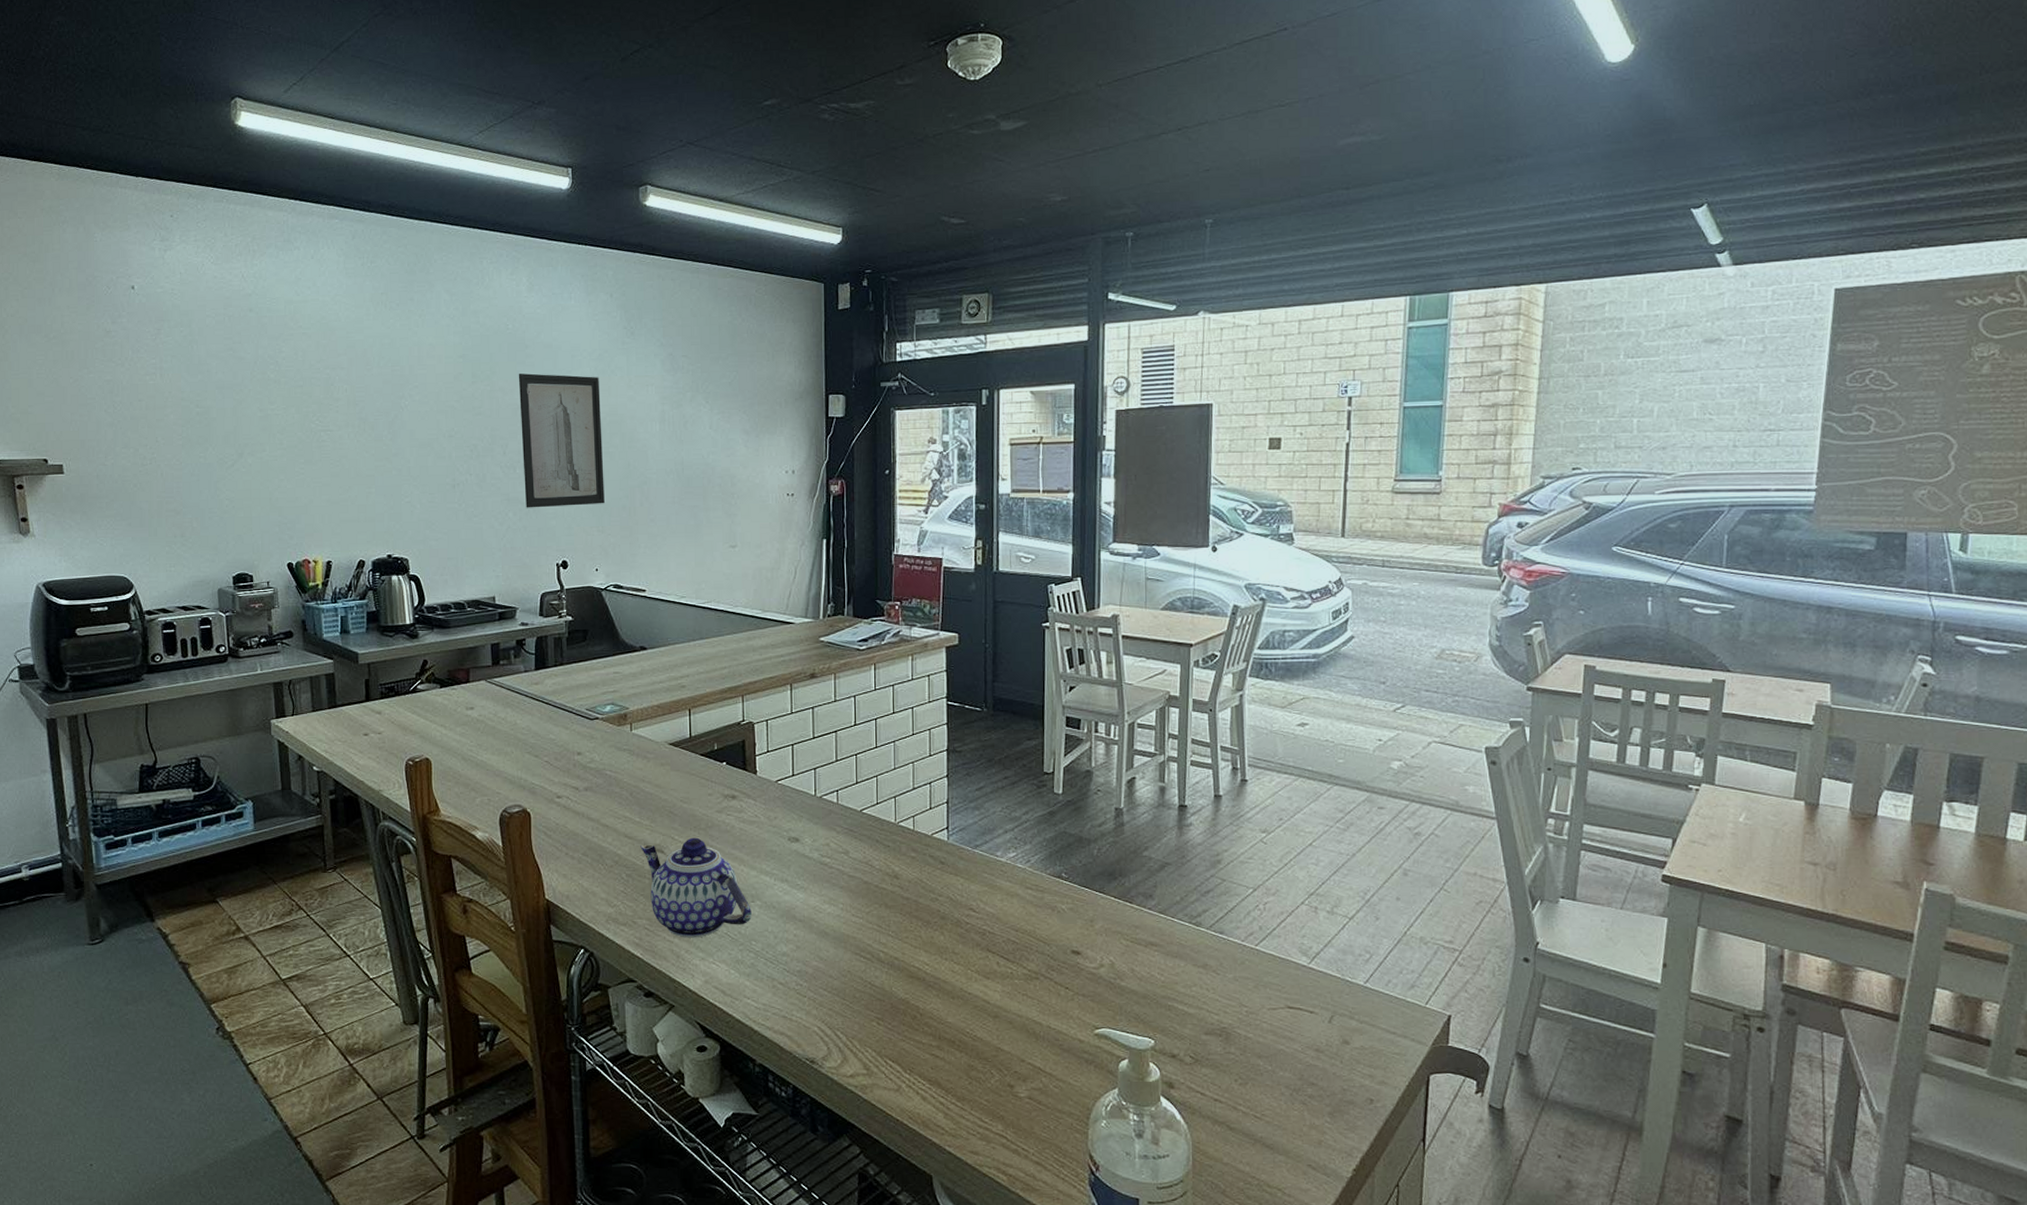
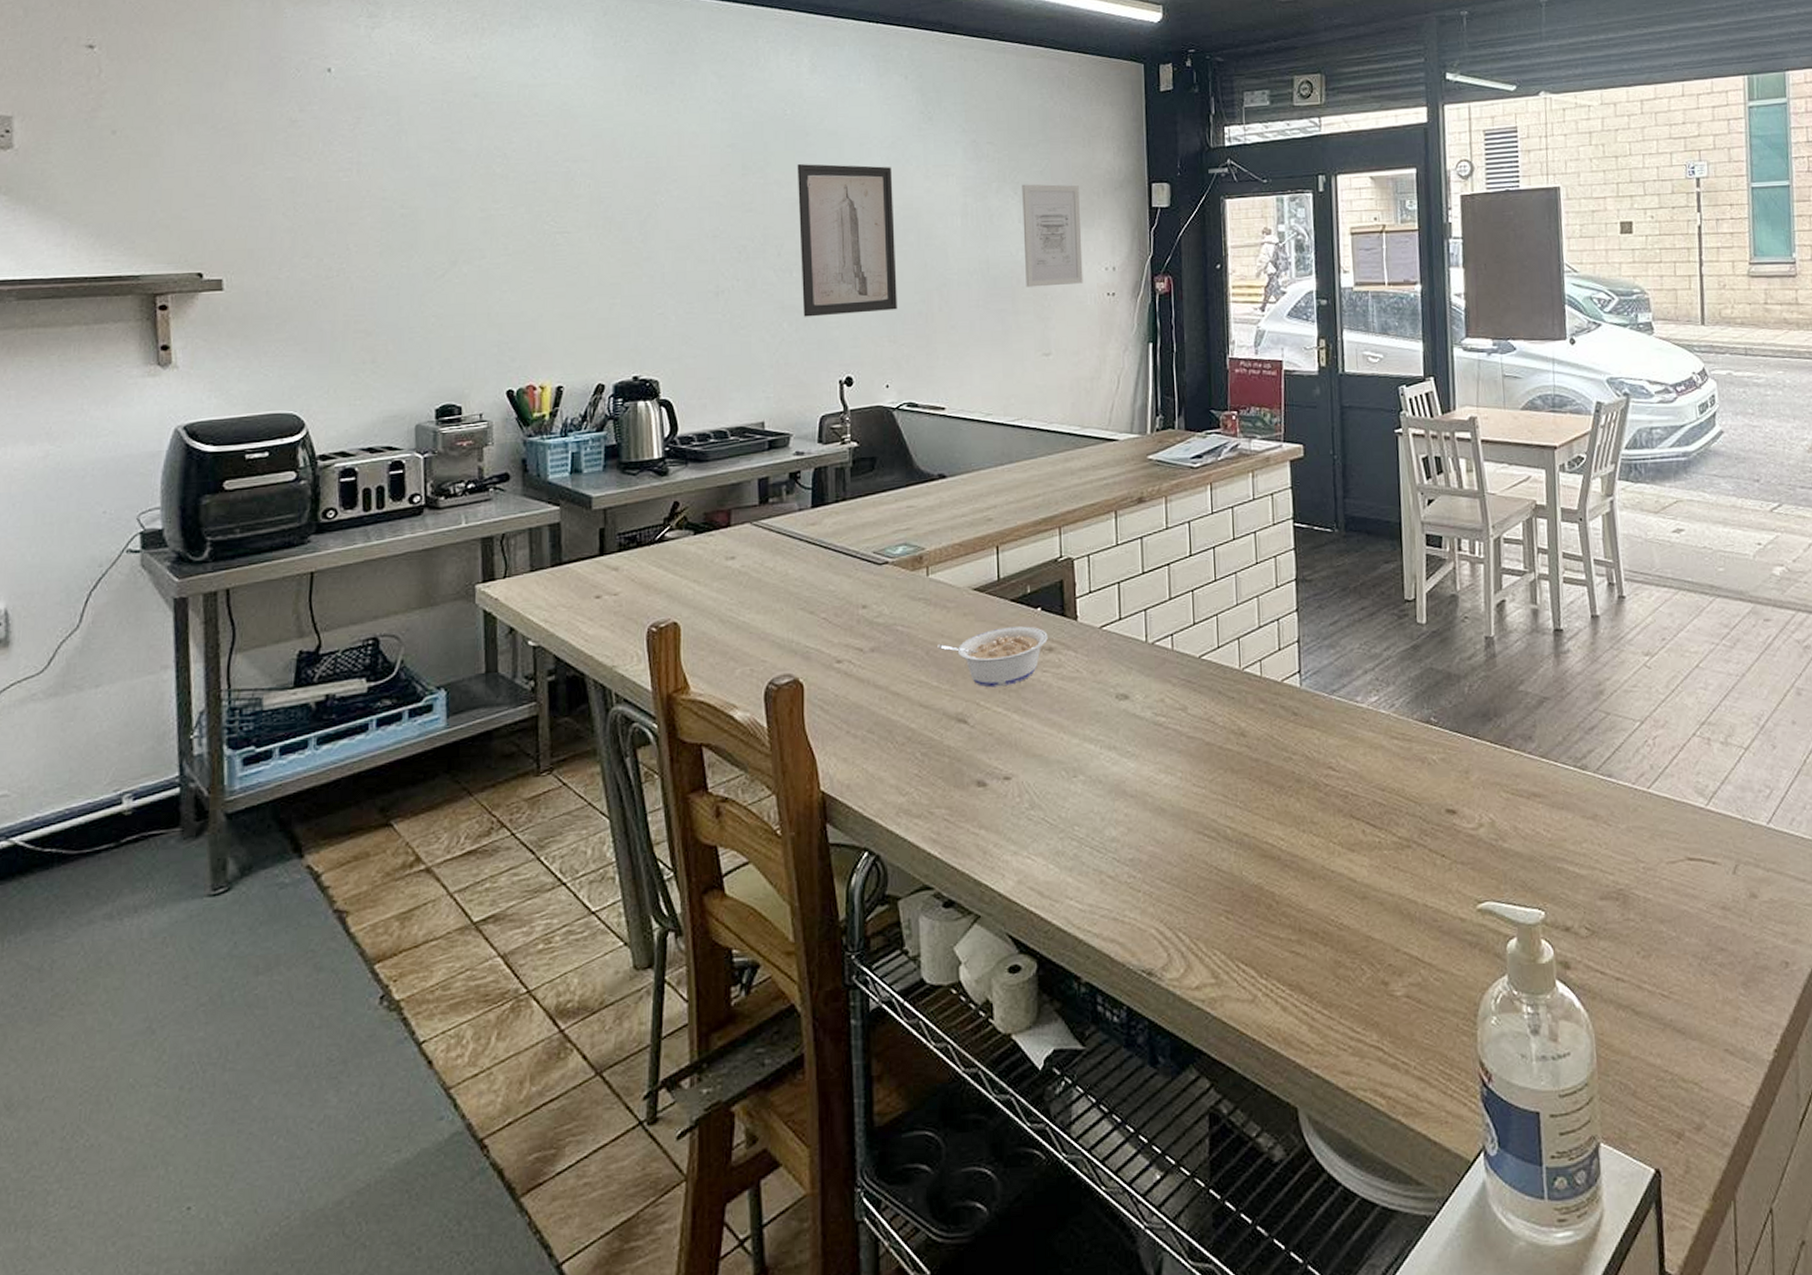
legume: none [639,777,732,825] -> present [937,626,1048,688]
teapot: present [640,837,752,938] -> none [938,701,1074,828]
wall art: none [713,394,766,487] -> present [1022,184,1083,288]

